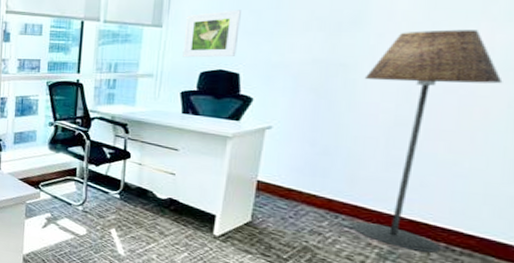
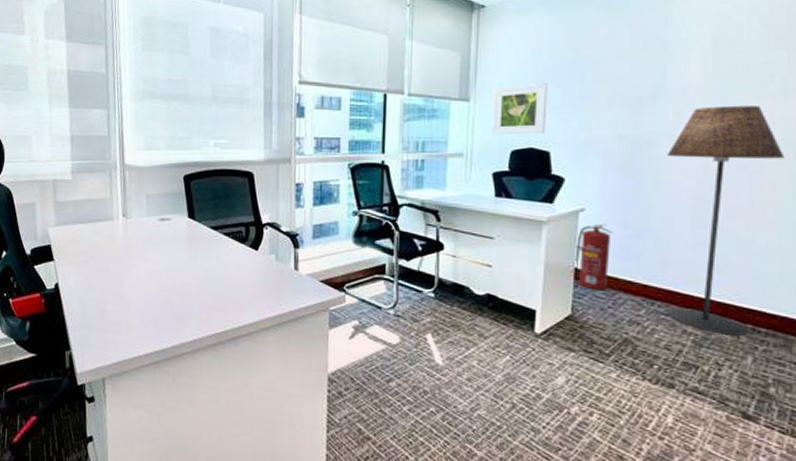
fire extinguisher: none [254,140,300,202] -> present [572,223,613,291]

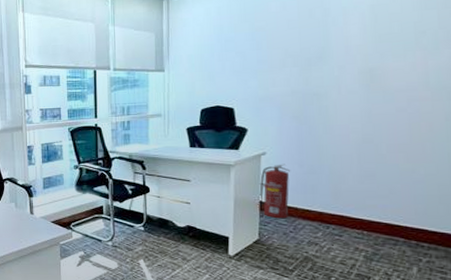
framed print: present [492,83,547,135] -> none [184,52,230,97]
floor lamp: present [666,105,785,336] -> none [334,58,439,250]

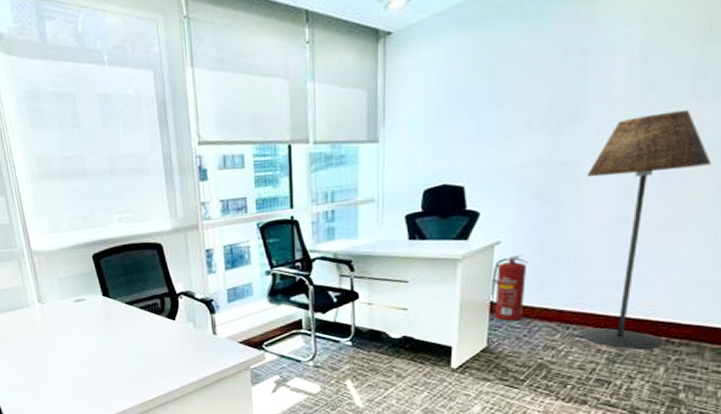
floor lamp: none [334,58,439,250] -> present [583,110,712,349]

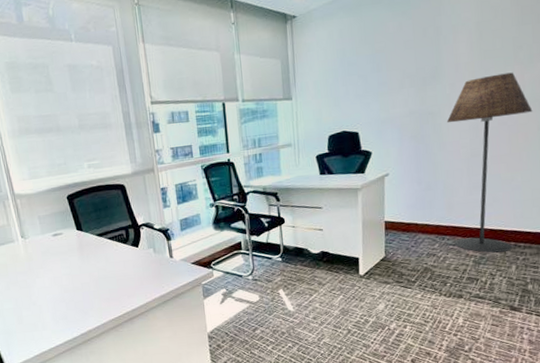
fire extinguisher: present [487,254,529,322] -> none [383,183,411,236]

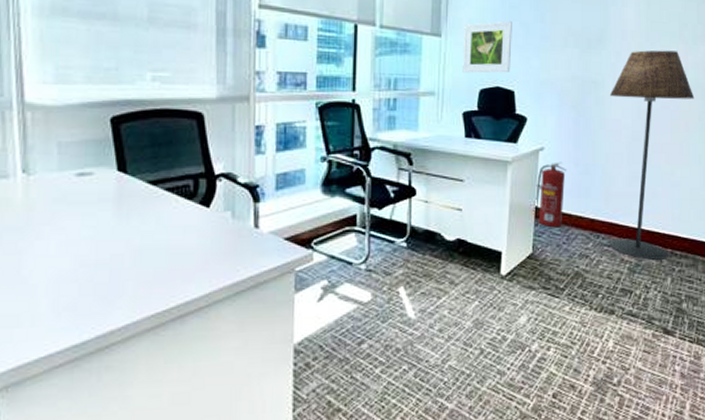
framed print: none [310,76,354,125] -> present [462,21,512,73]
fire extinguisher: none [383,183,411,236] -> present [533,162,567,228]

